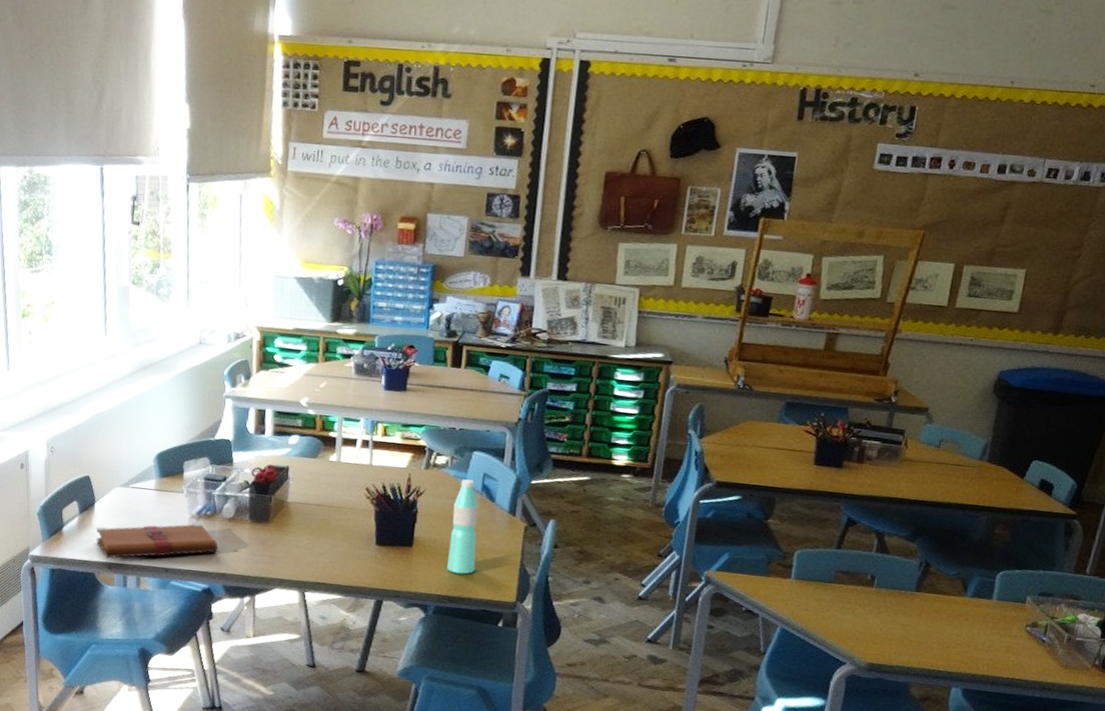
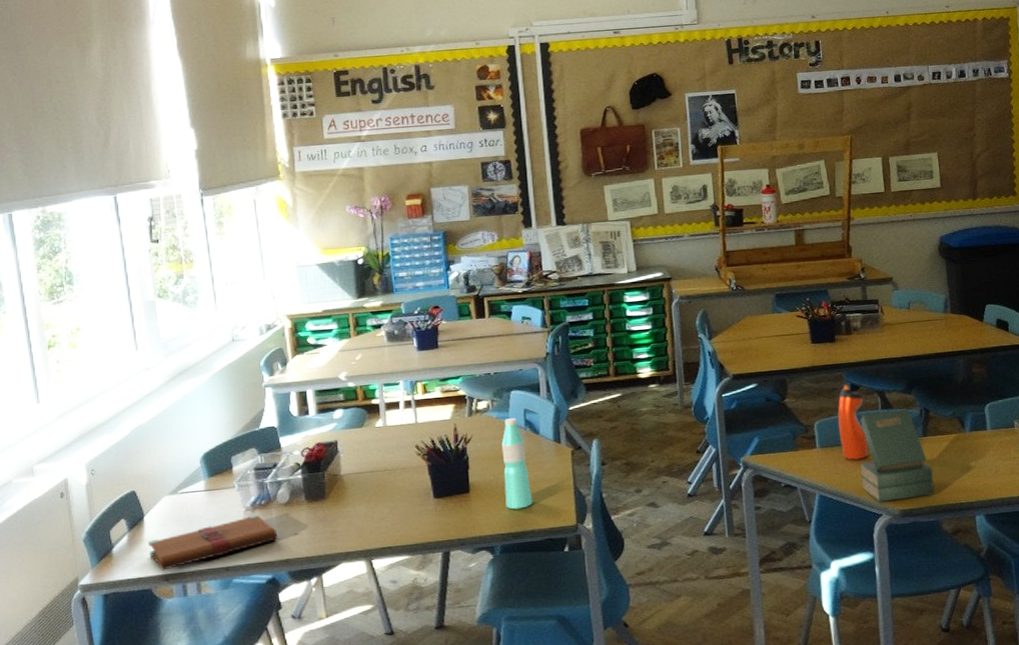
water bottle: none [818,517,859,601] -> present [837,385,869,461]
book: none [831,554,916,655] -> present [860,408,935,502]

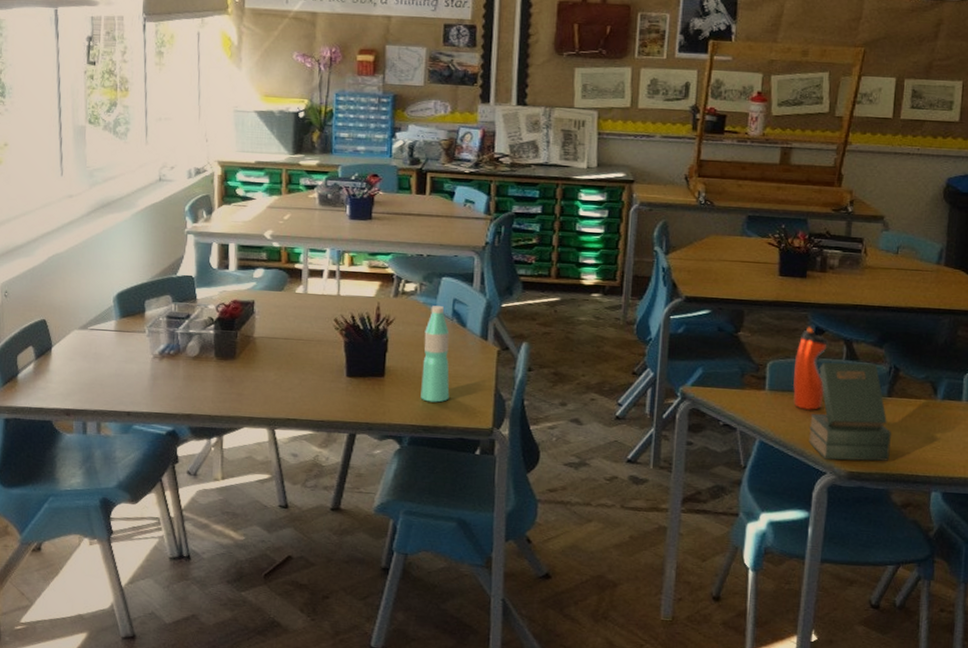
book: present [147,514,278,571] -> none [53,363,183,405]

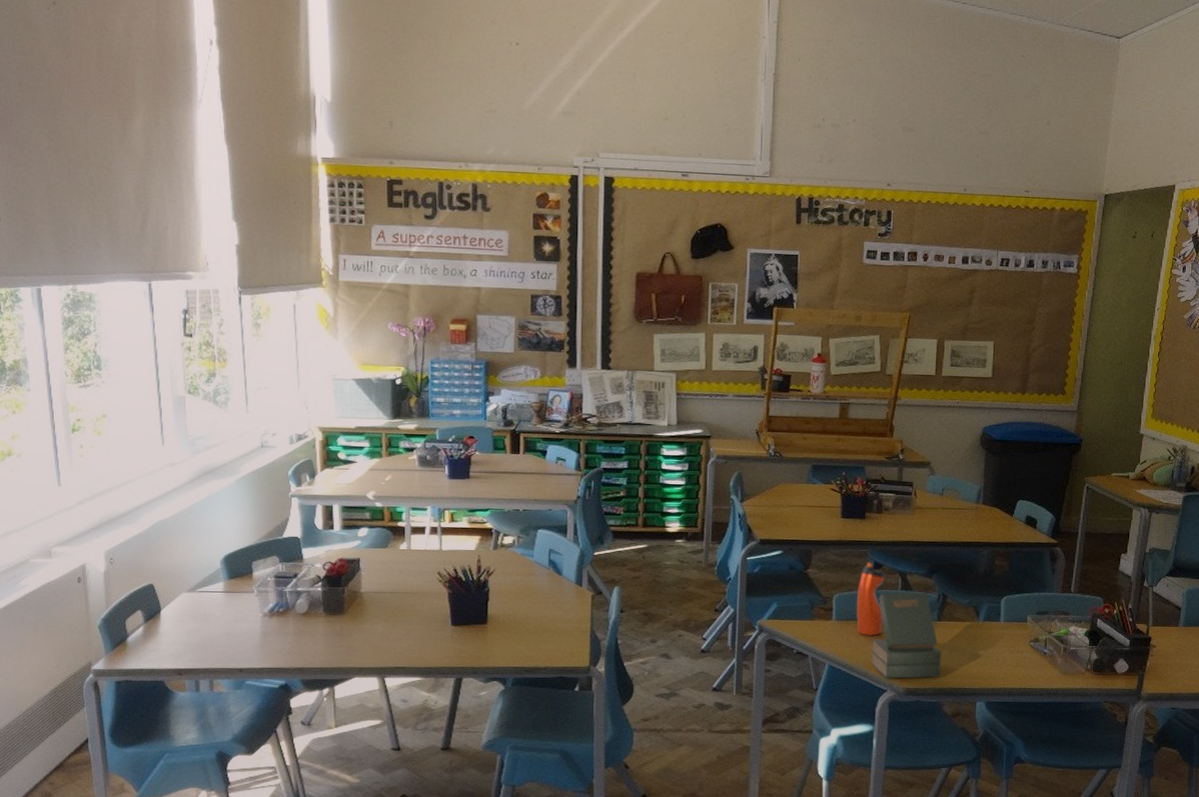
water bottle: present [420,306,450,403] -> none [522,556,549,645]

